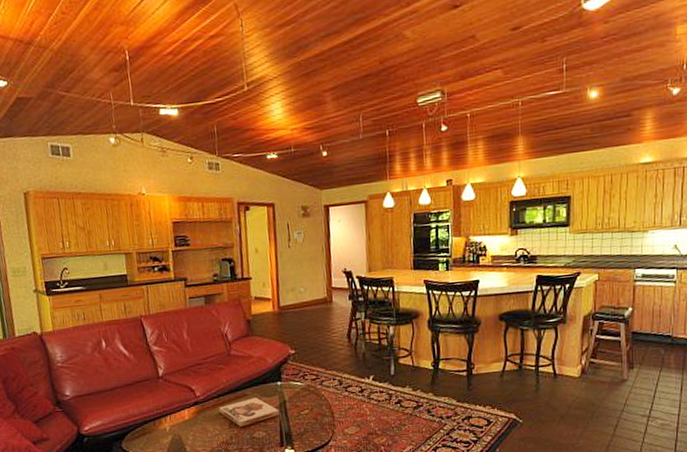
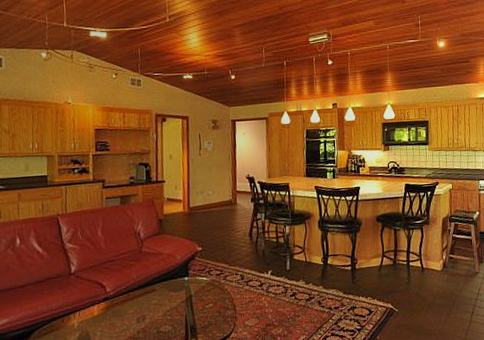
board game: present [218,397,280,427] -> none [127,292,186,321]

